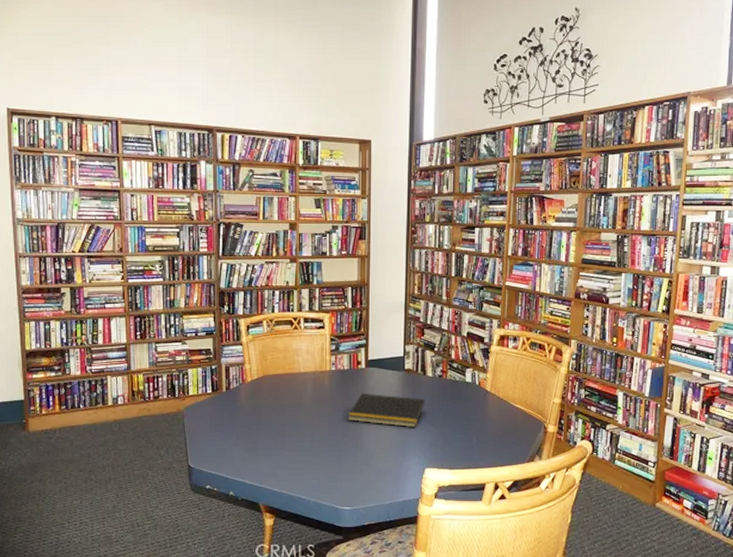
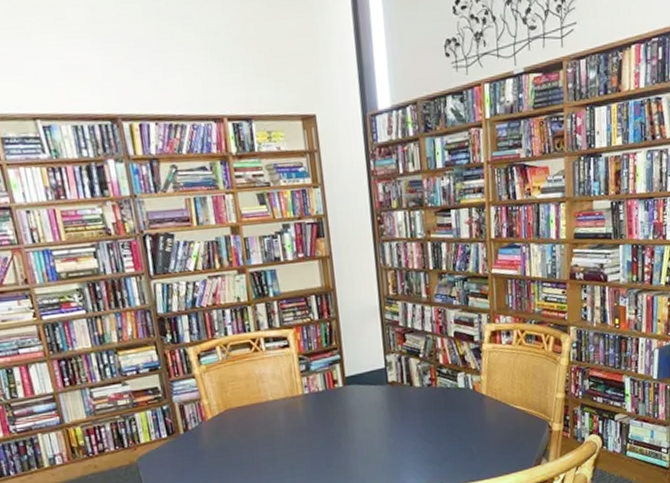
notepad: present [347,392,425,428] -> none [329,412,416,448]

